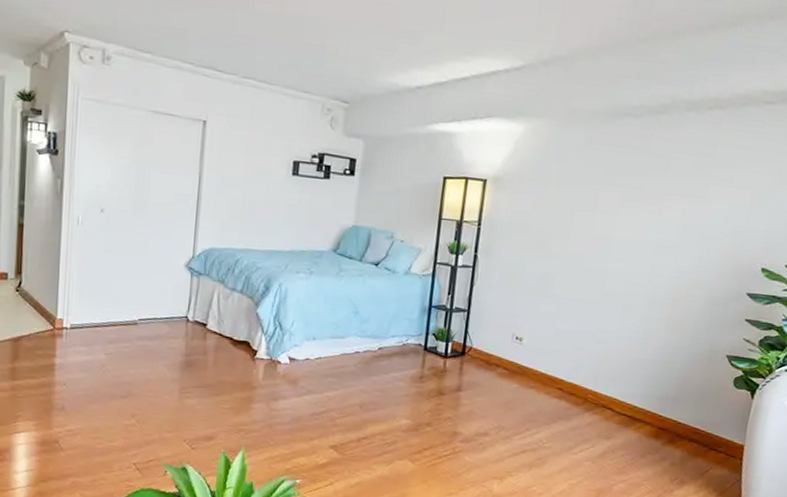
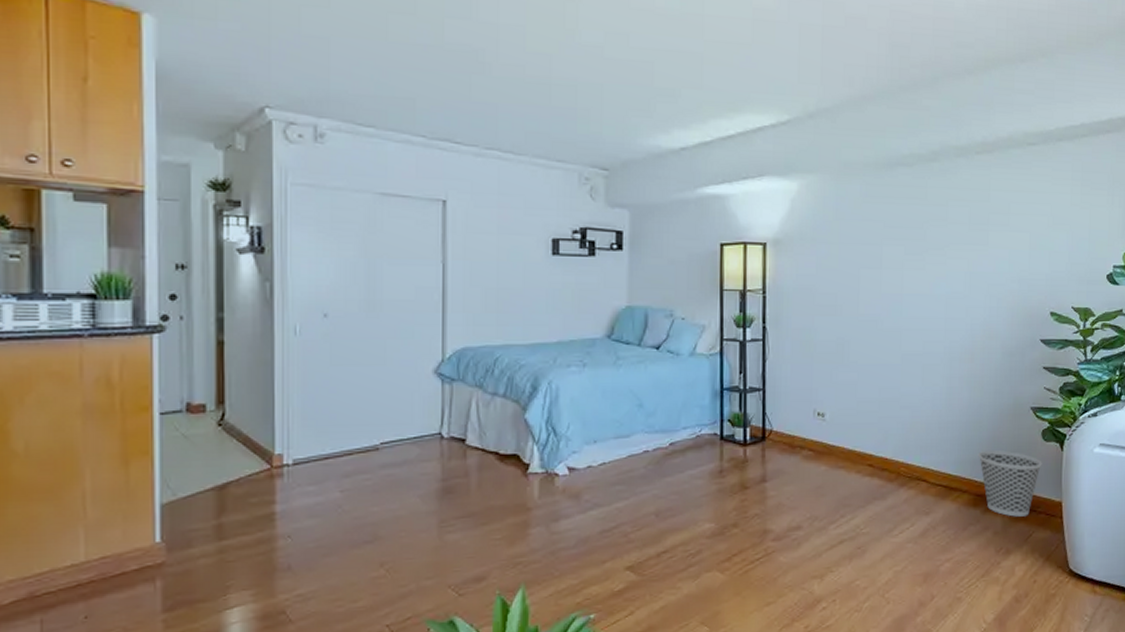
wastebasket: none [665,389,730,454] -> present [978,450,1042,517]

